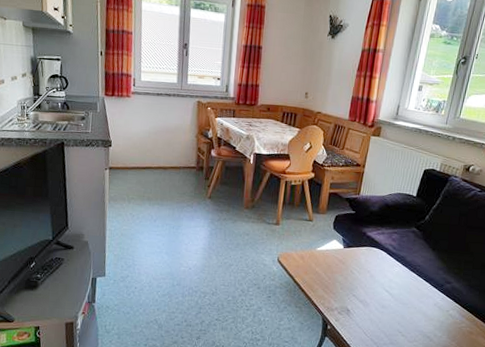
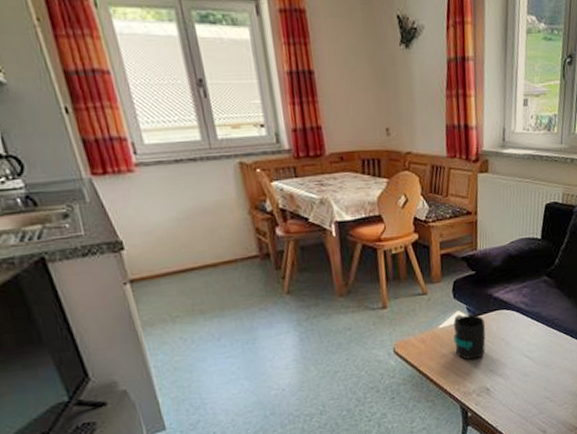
mug: none [326,243,356,283] -> present [453,314,486,360]

